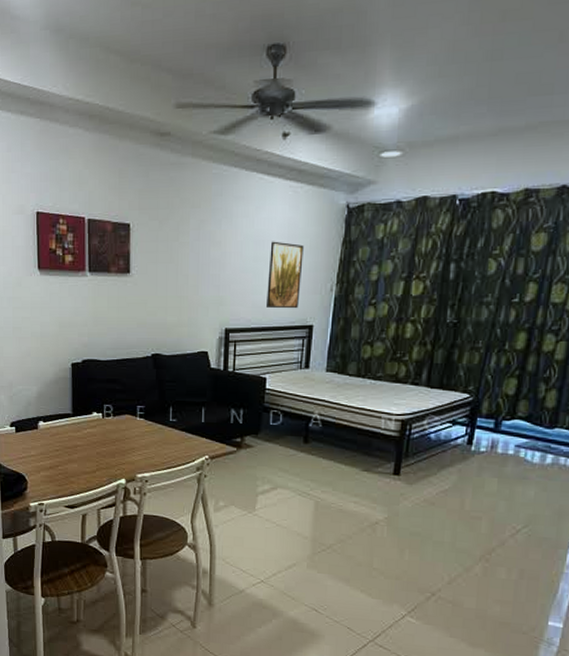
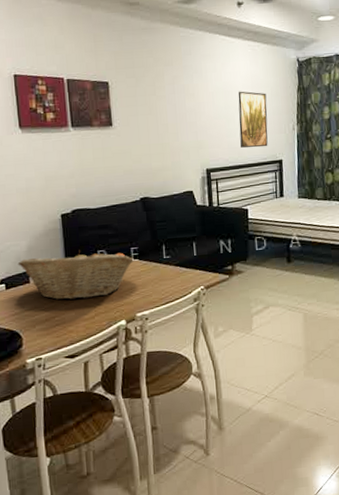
fruit basket: none [28,402,139,452] -> present [17,250,134,300]

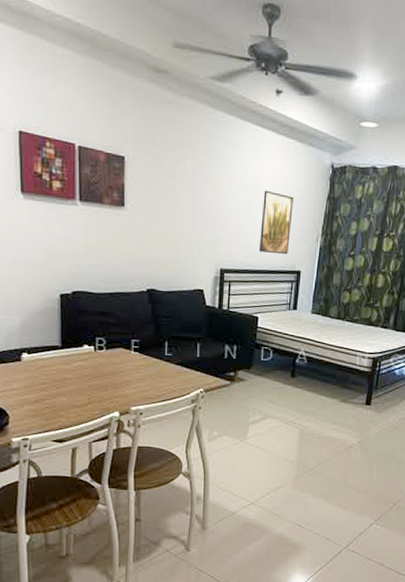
fruit basket: present [17,250,134,300] -> none [9,334,133,385]

